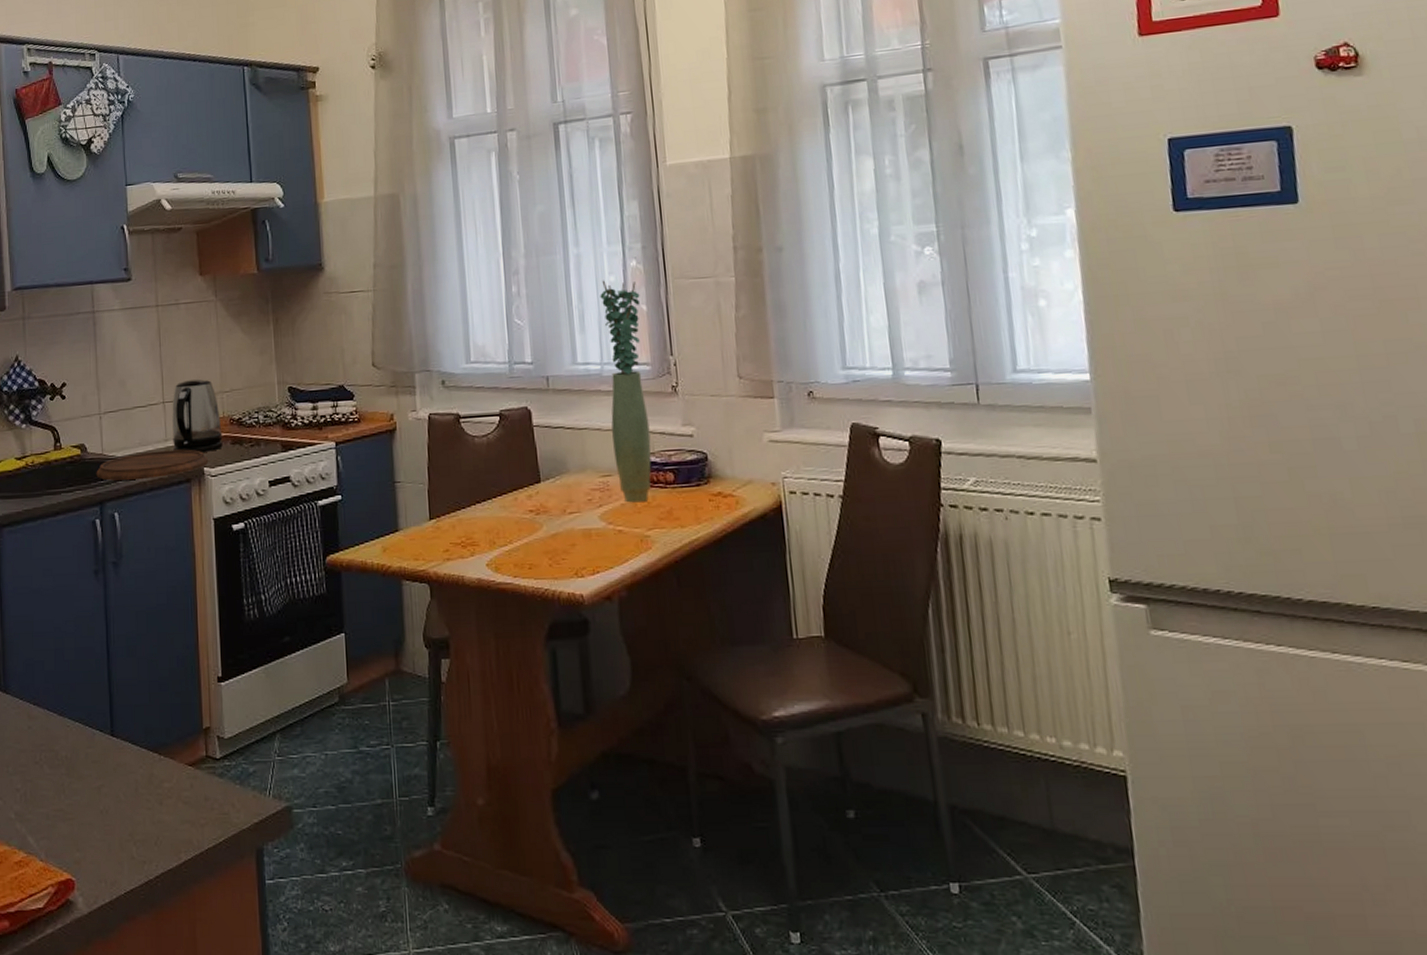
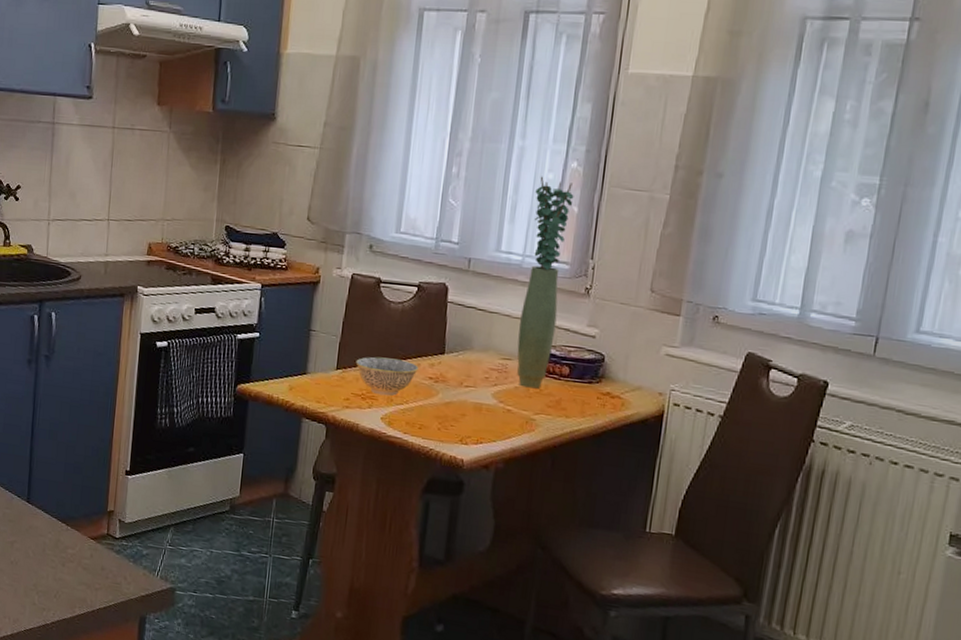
cutting board: present [96,449,209,481] -> none [39,262,143,288]
kettle: present [172,378,223,452] -> none [112,202,159,273]
bowl: none [449,496,516,540] -> present [355,357,419,397]

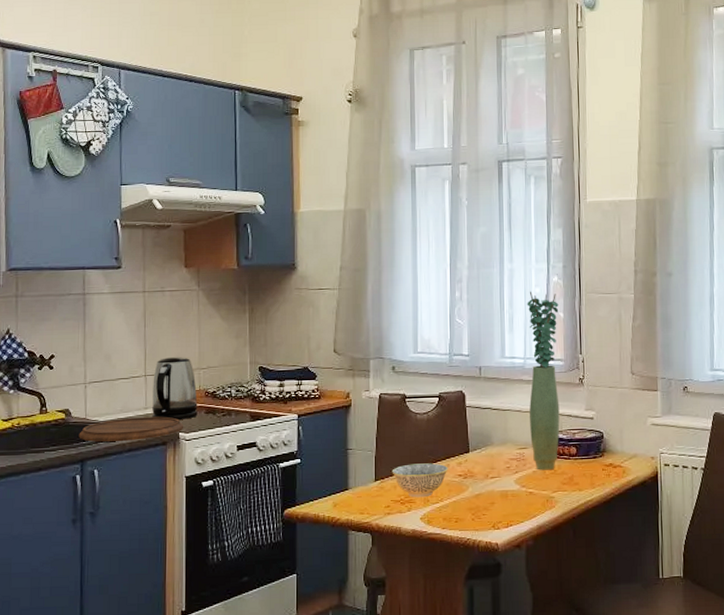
cutting board: none [39,262,143,288] -> present [79,416,184,443]
kettle: none [112,202,159,273] -> present [152,356,198,420]

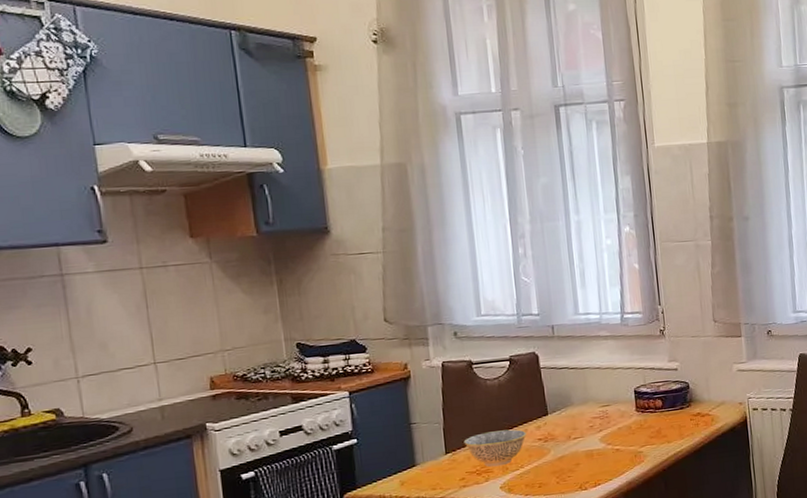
cutting board: present [79,416,184,443] -> none [77,407,212,443]
kettle: present [152,356,198,420] -> none [165,338,227,410]
vase: present [527,291,560,470] -> none [598,243,644,427]

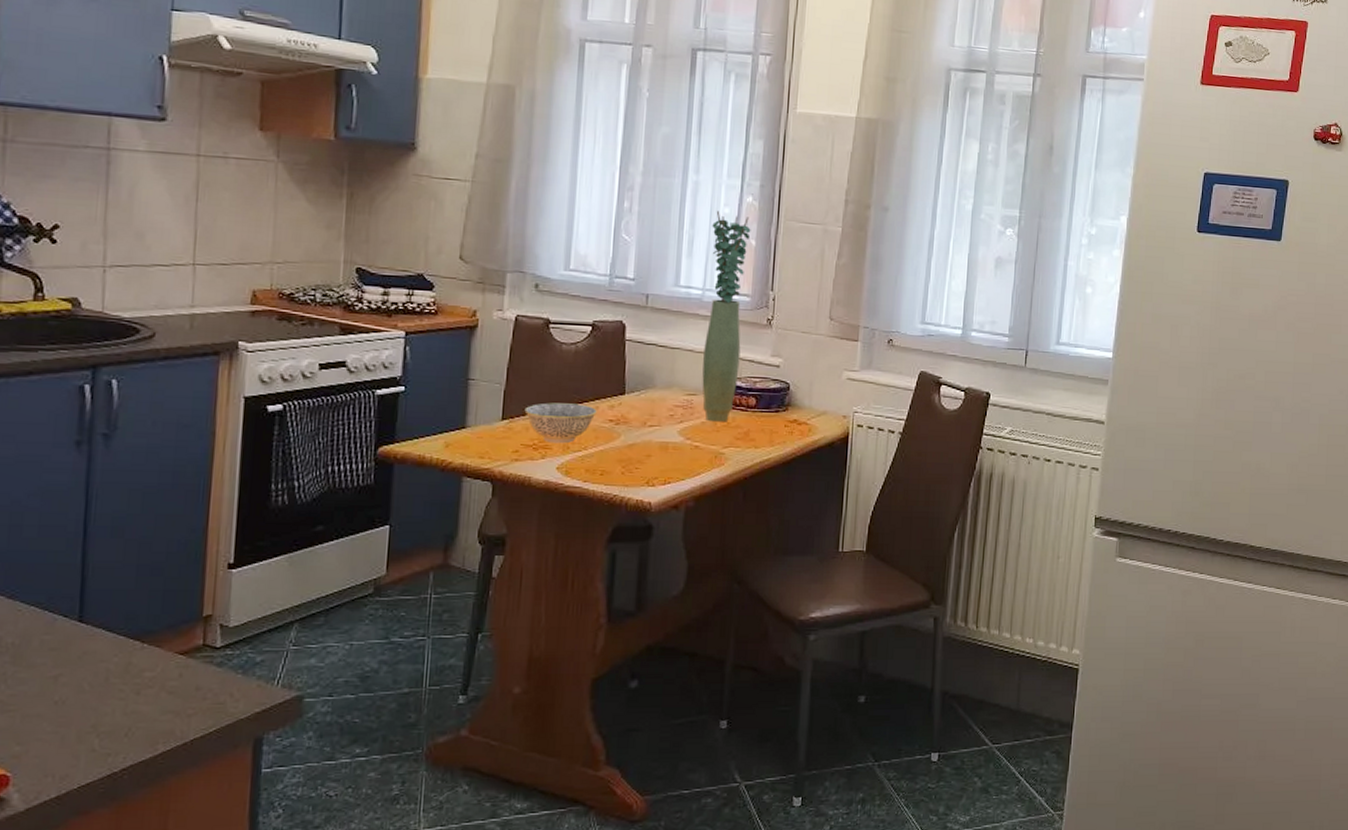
vase: none [598,243,644,427] -> present [702,210,751,422]

